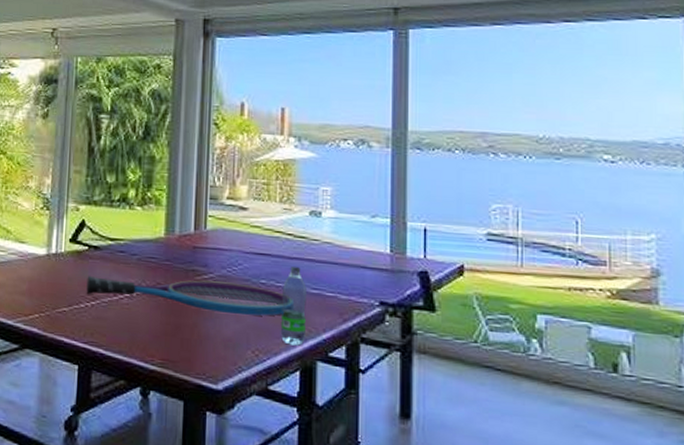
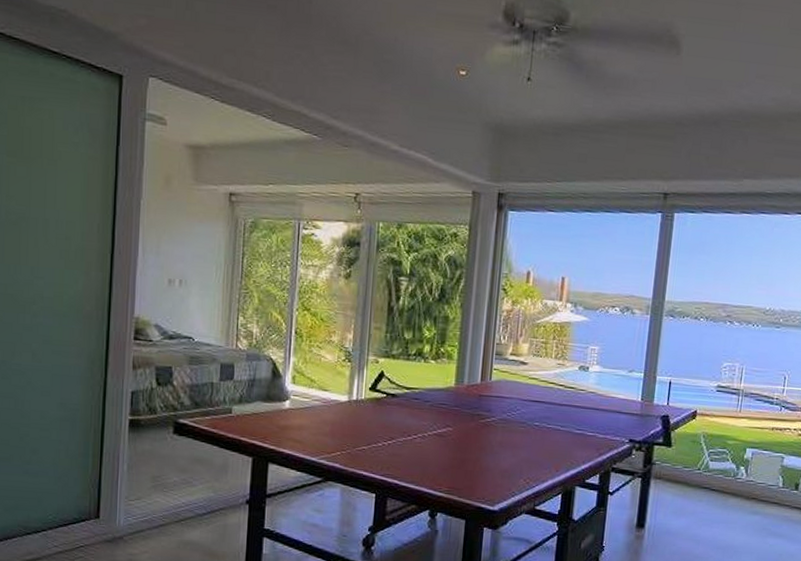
tennis racket: present [86,276,284,316] -> none [384,420,553,452]
bottle: present [280,267,306,346] -> none [548,412,572,475]

